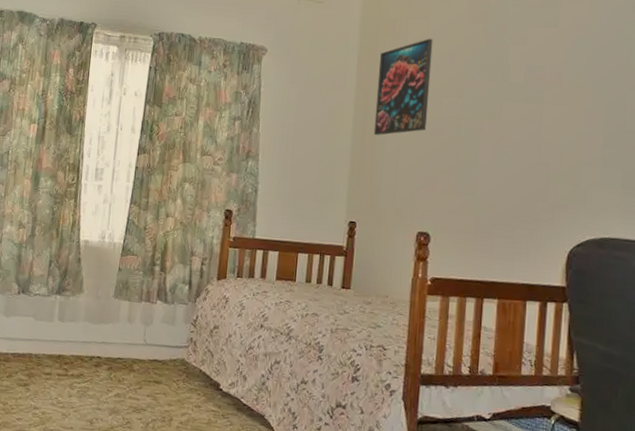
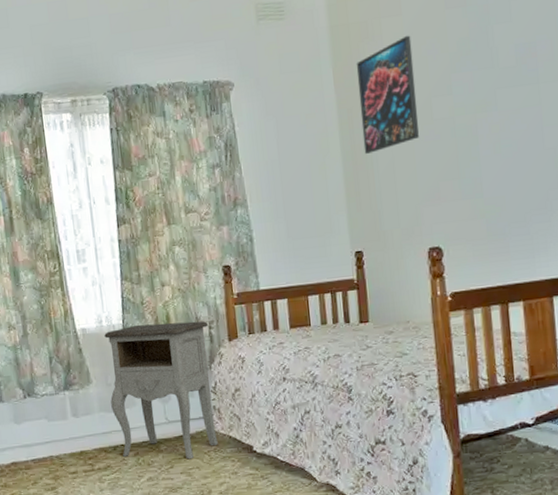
nightstand: none [96,247,201,385] -> present [104,321,218,460]

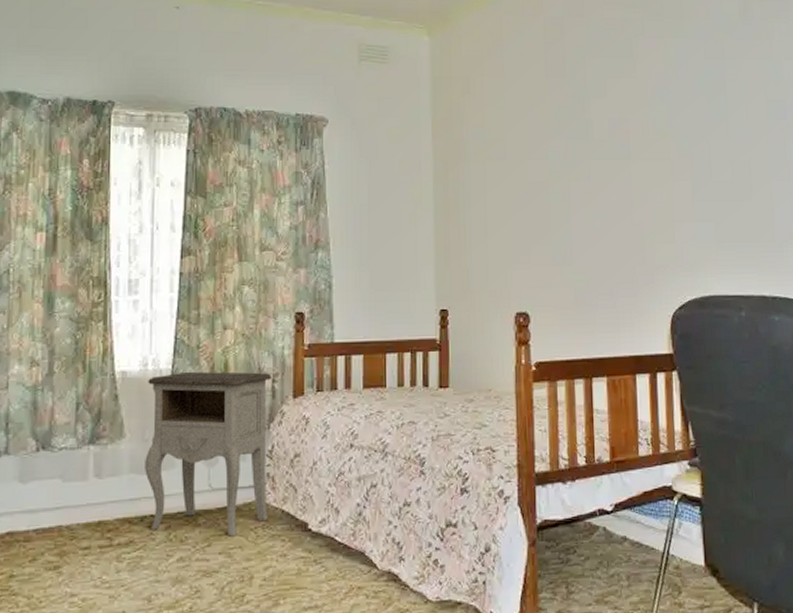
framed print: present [356,35,420,154] -> none [455,96,514,208]

